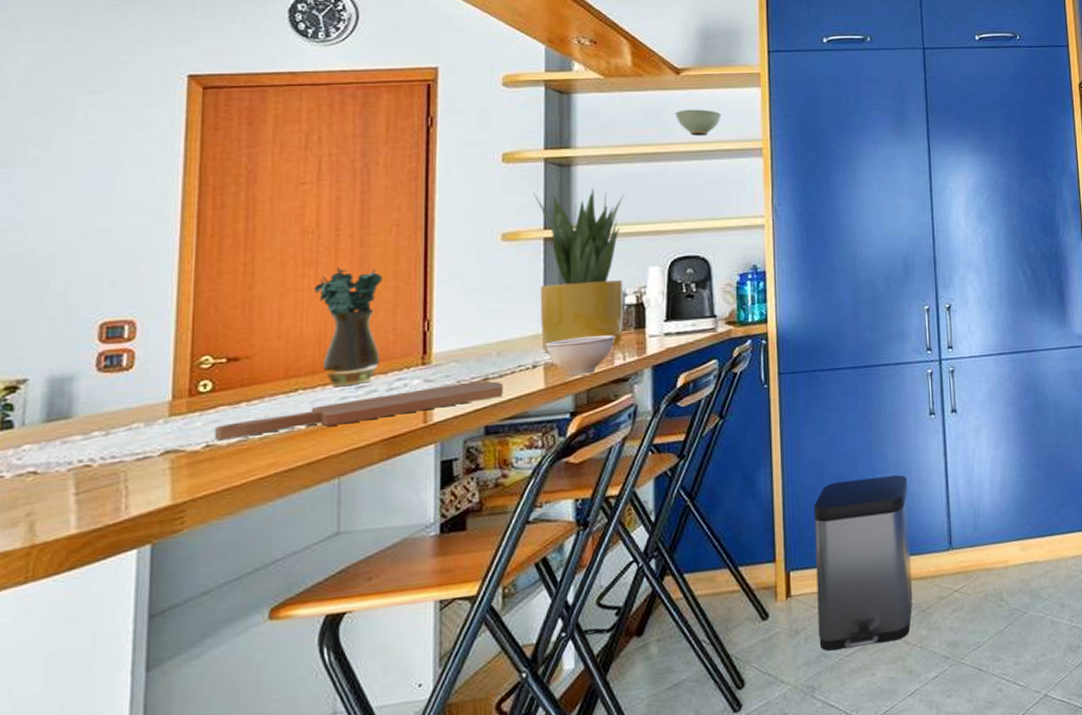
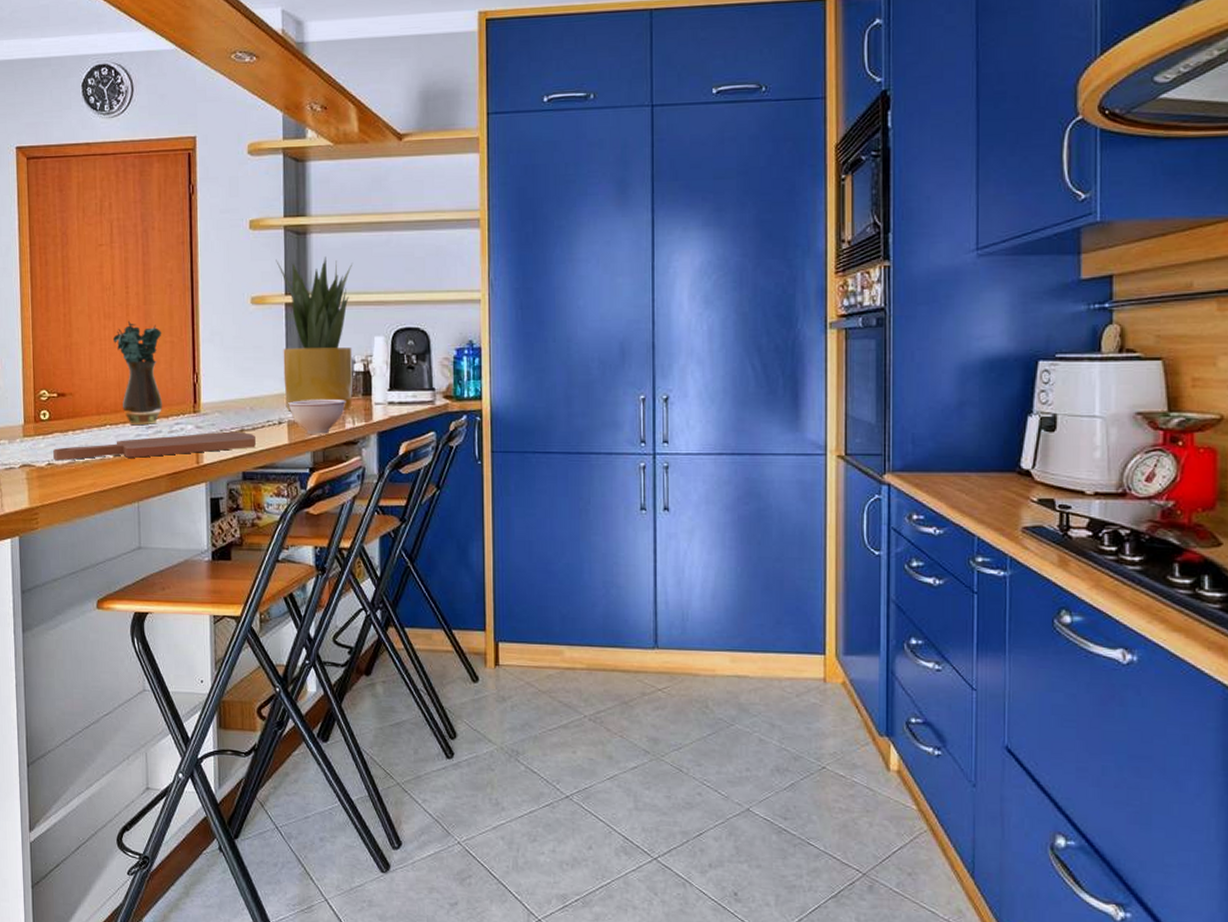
bowl: present [675,109,722,137] -> none [397,177,441,206]
pedal bin: present [814,475,913,651] -> none [522,565,616,726]

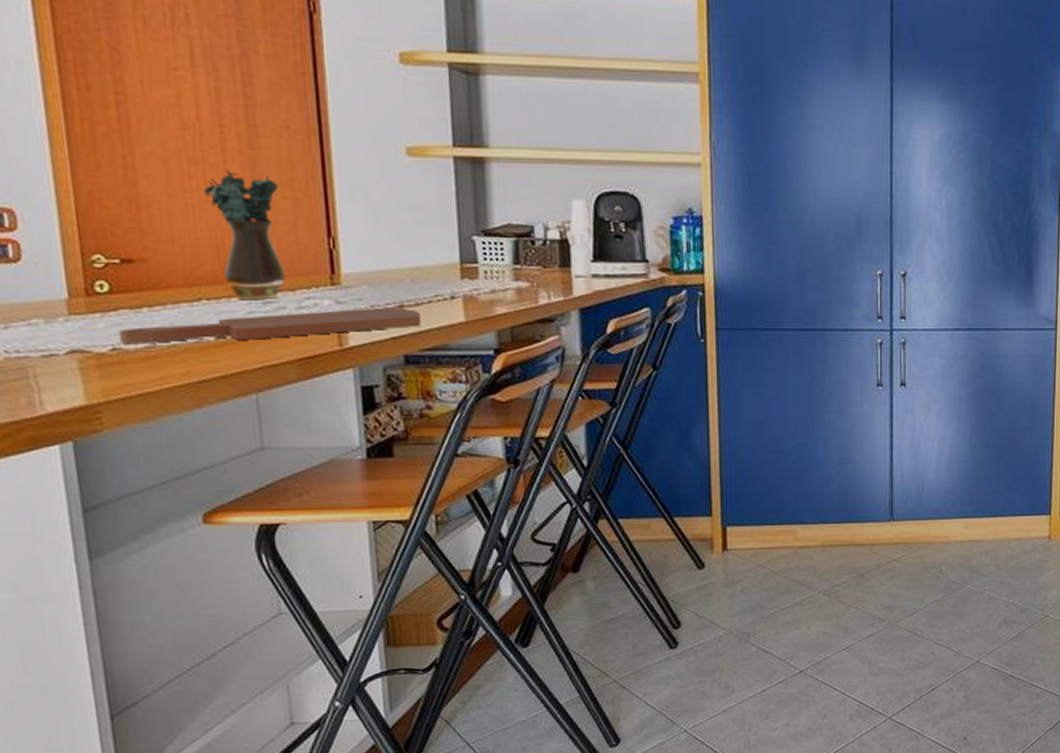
planter: present [276,256,353,412] -> none [438,103,547,285]
bowl: present [288,400,346,434] -> none [462,271,539,311]

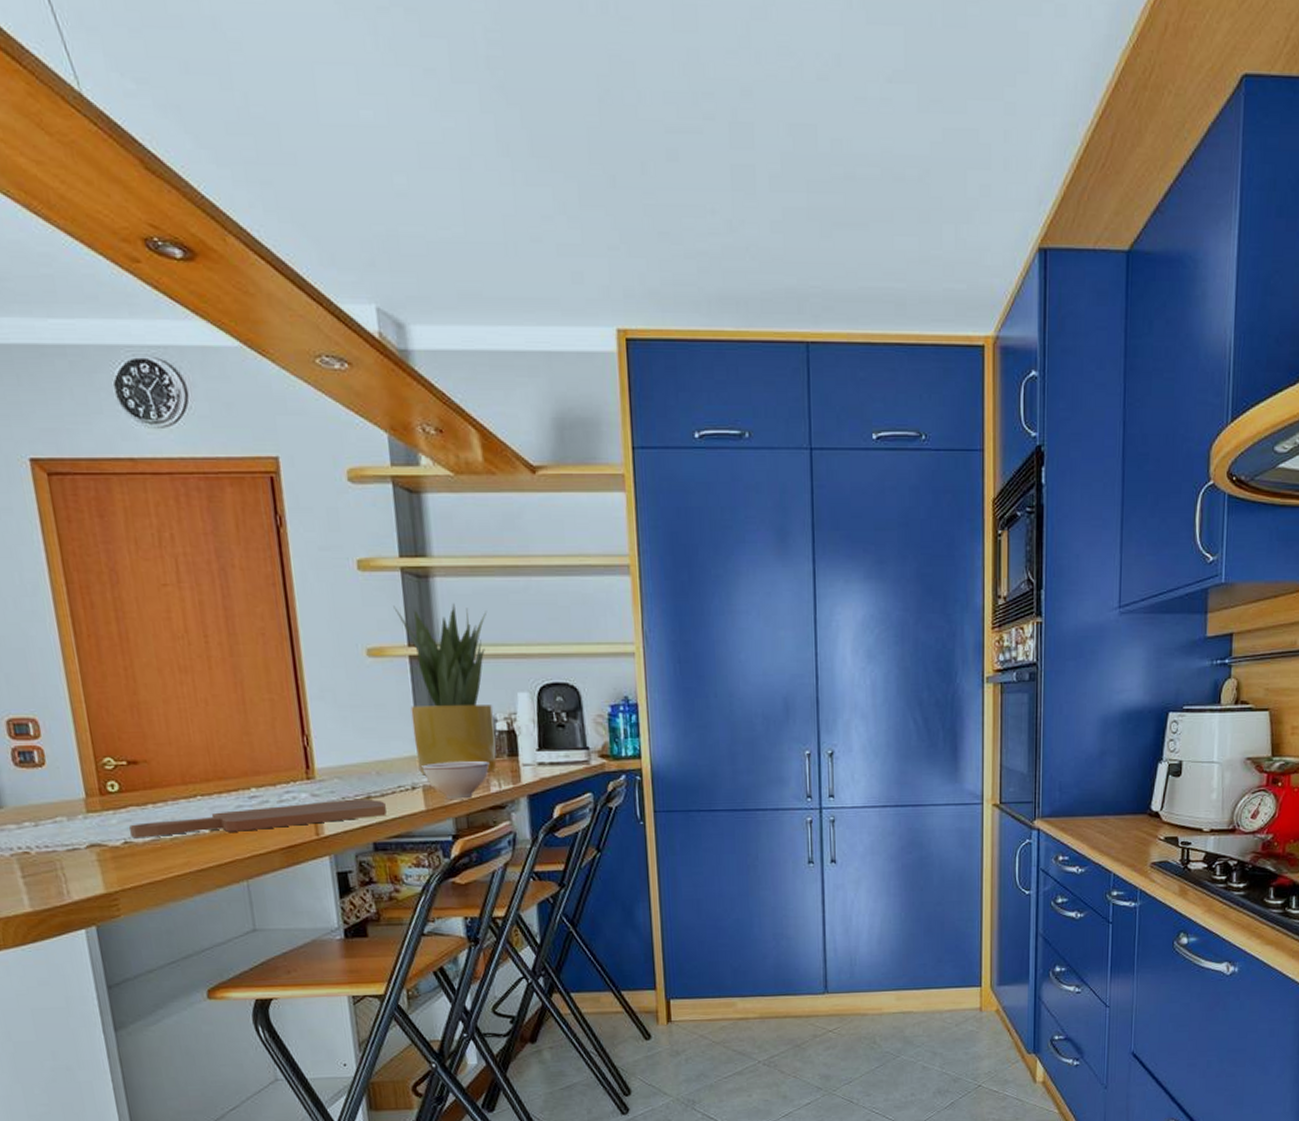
vase: present [204,168,286,299] -> none [194,674,268,794]
planter: none [438,103,547,285] -> present [393,603,497,776]
bowl: none [462,271,539,311] -> present [421,761,490,799]

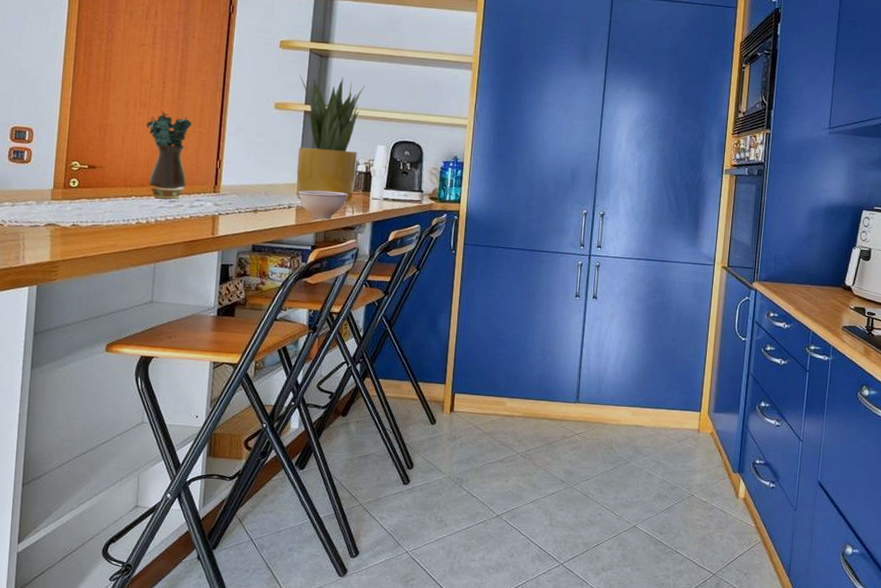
cutting board: present [129,798,387,839] -> none [78,210,267,226]
vase: none [194,674,268,794] -> present [147,110,192,199]

